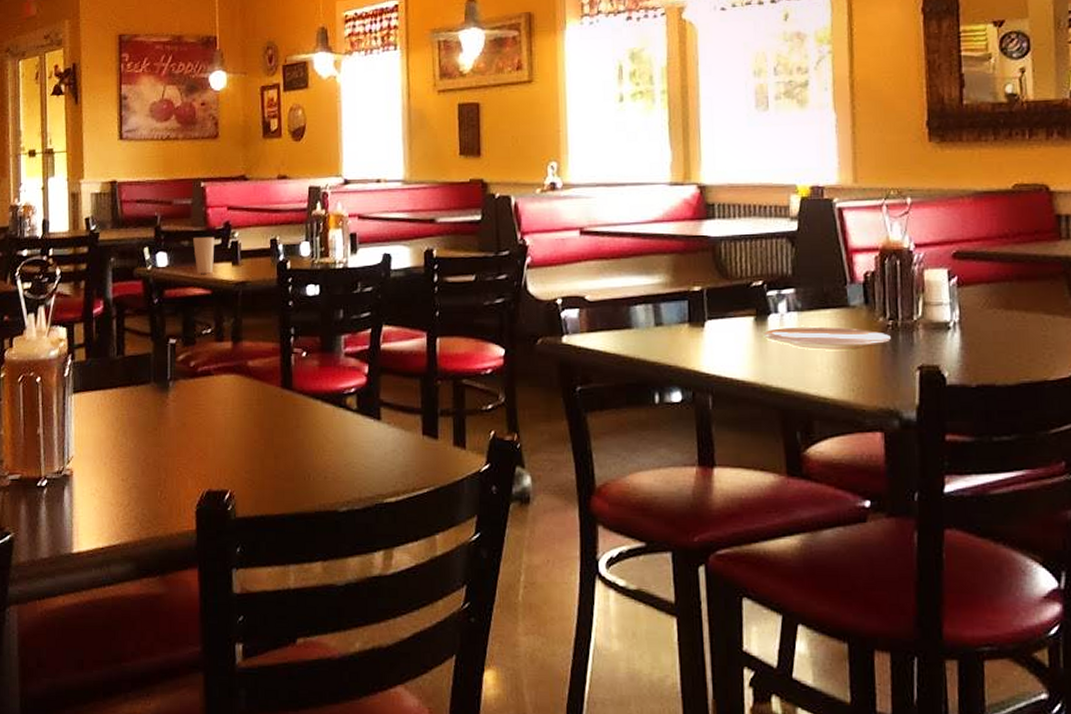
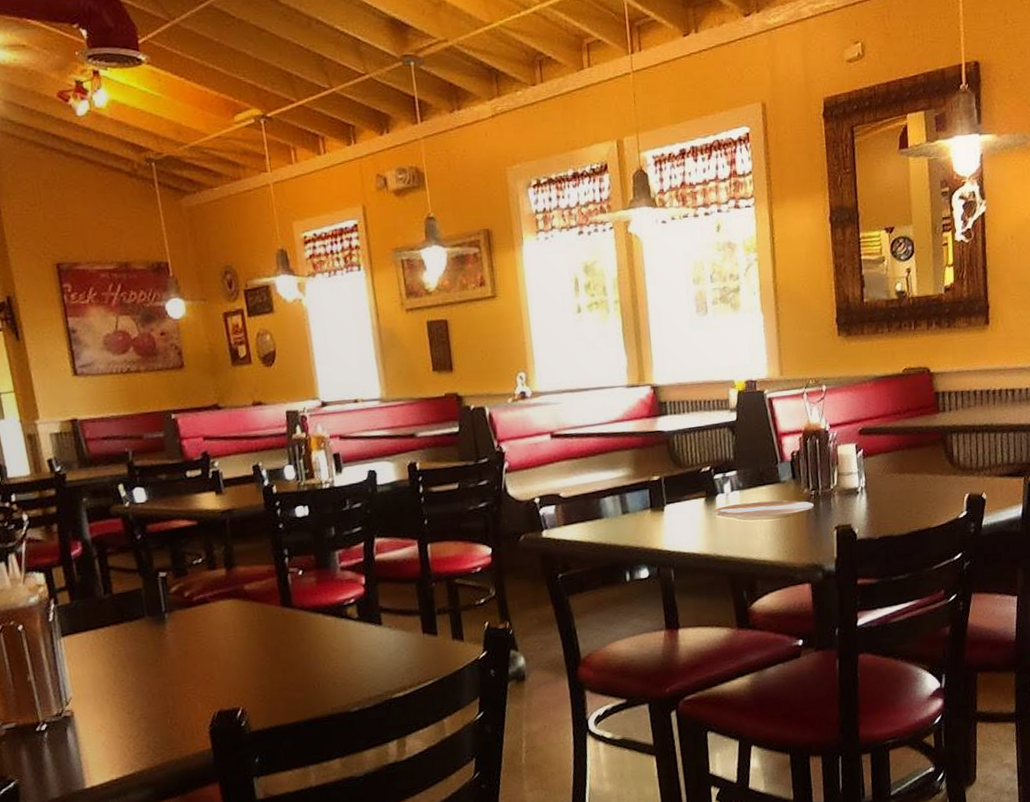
cup: present [193,236,215,274] -> none [171,467,197,506]

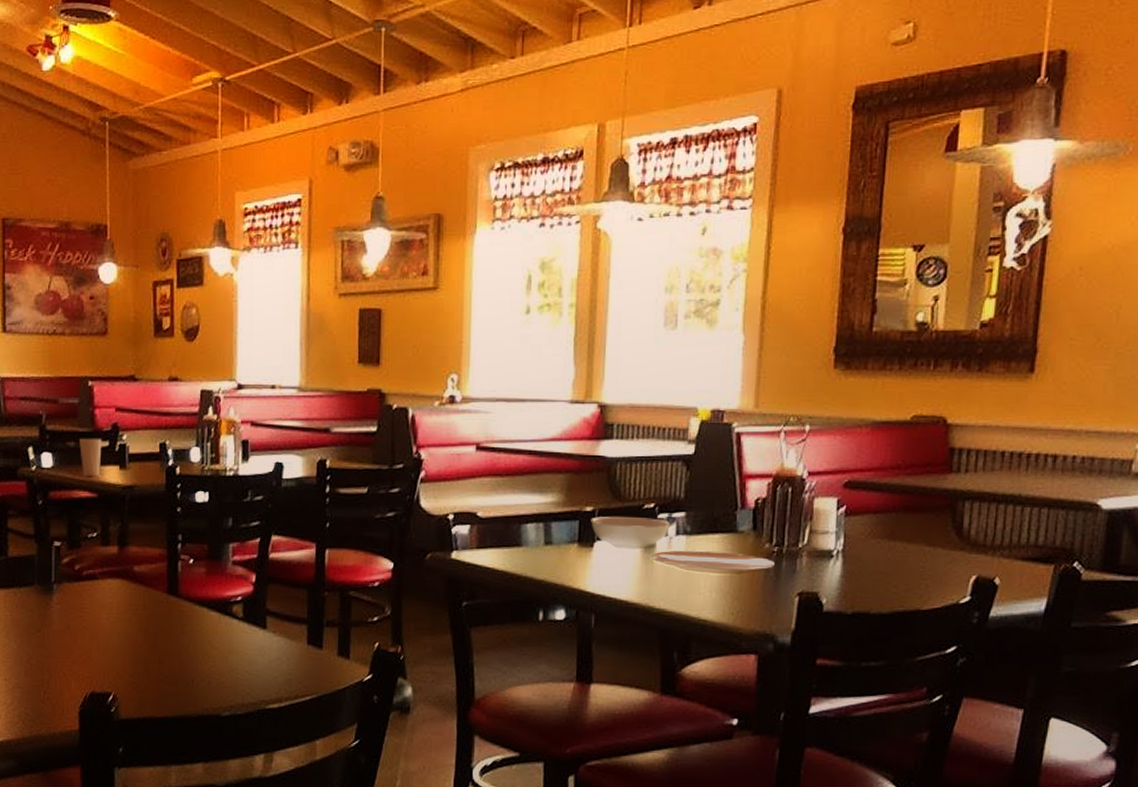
cup: none [171,467,197,506] -> present [80,438,102,476]
bowl: none [658,479,726,510] -> present [590,516,671,550]

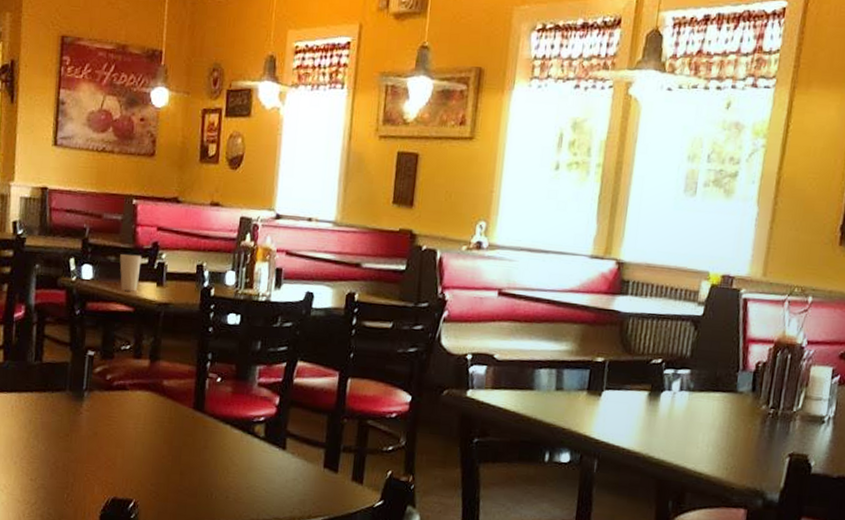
bowl: present [590,516,671,550] -> none [600,367,676,403]
plate: present [650,550,775,574] -> none [654,404,770,432]

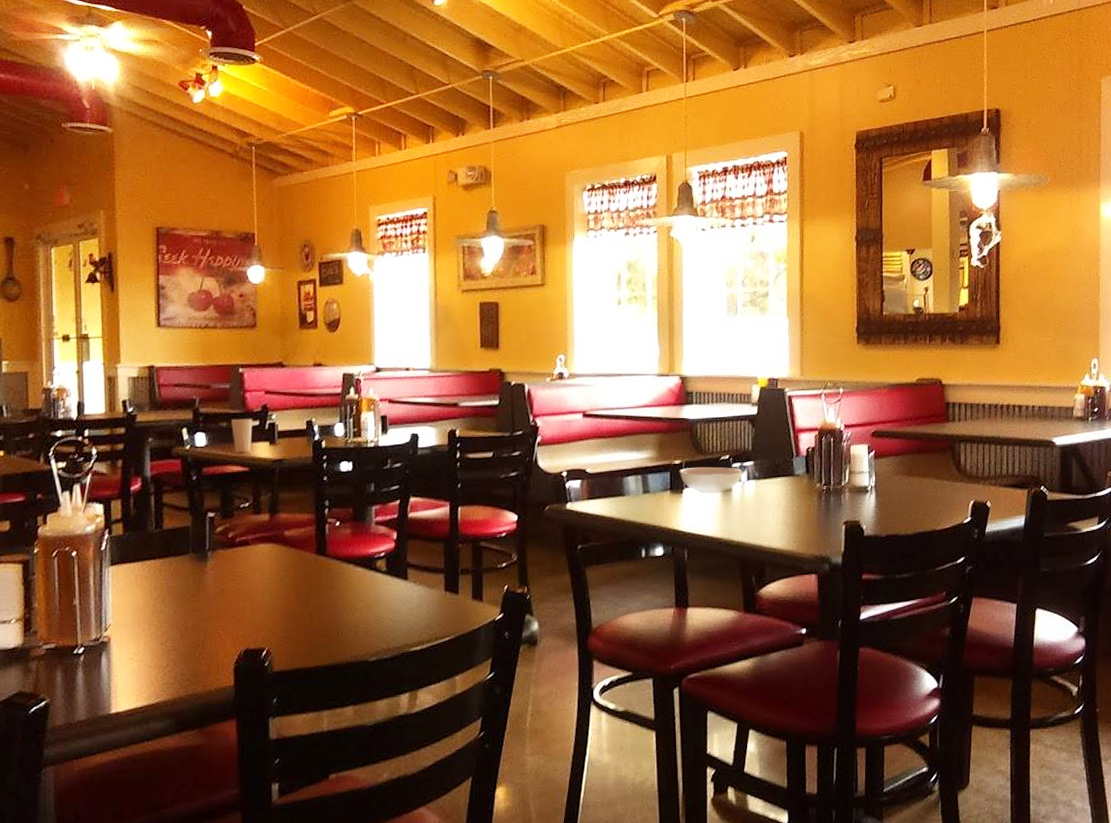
bowl: none [600,367,676,403] -> present [679,466,743,494]

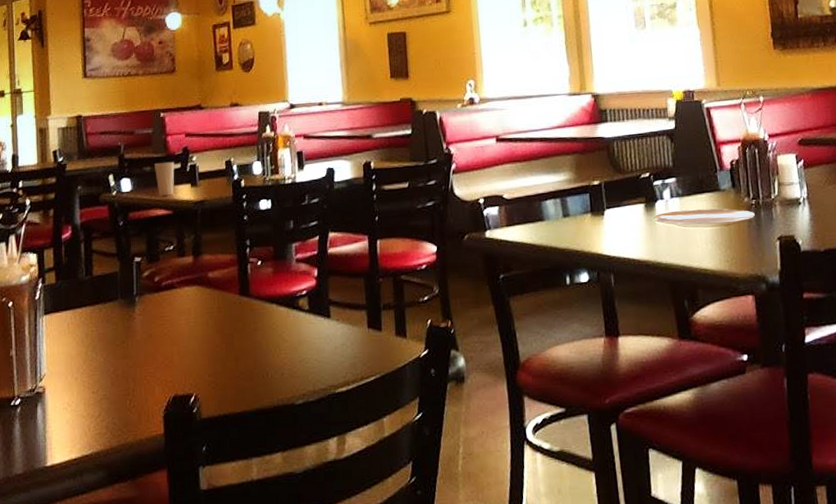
bowl: present [679,466,743,494] -> none [599,185,666,215]
plate: none [728,491,825,510] -> present [652,208,755,229]

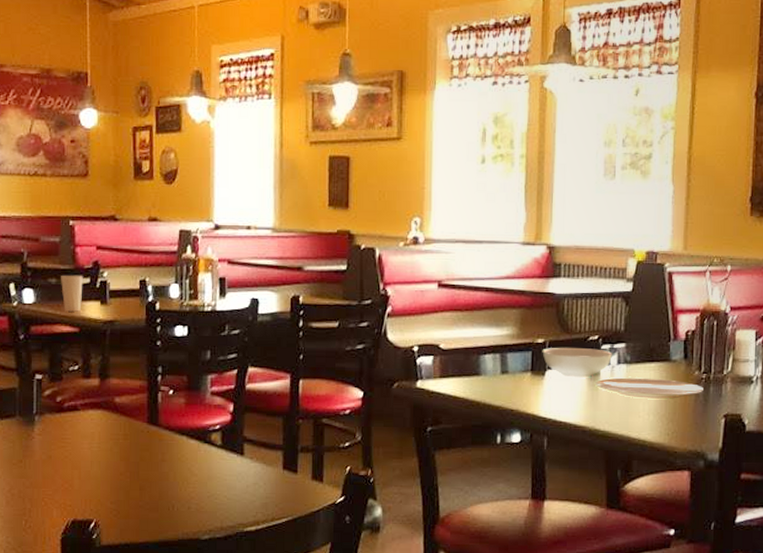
bowl: none [599,185,666,215] -> present [542,347,613,378]

